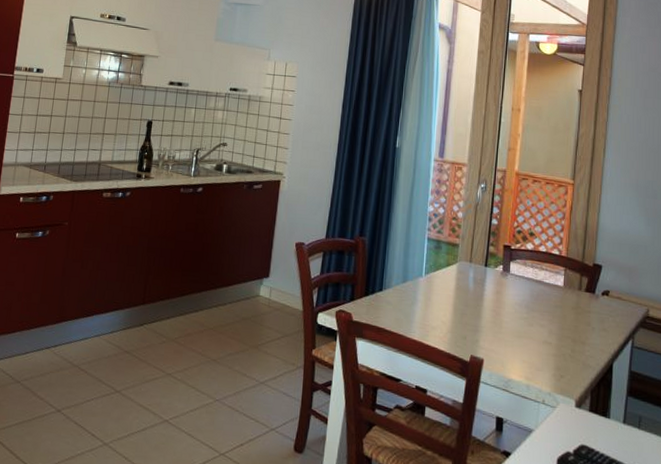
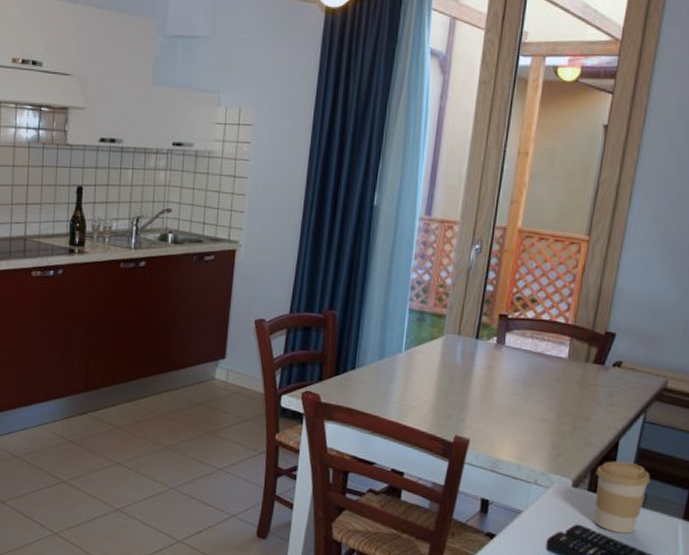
coffee cup: none [595,383,642,455] -> present [594,461,650,534]

